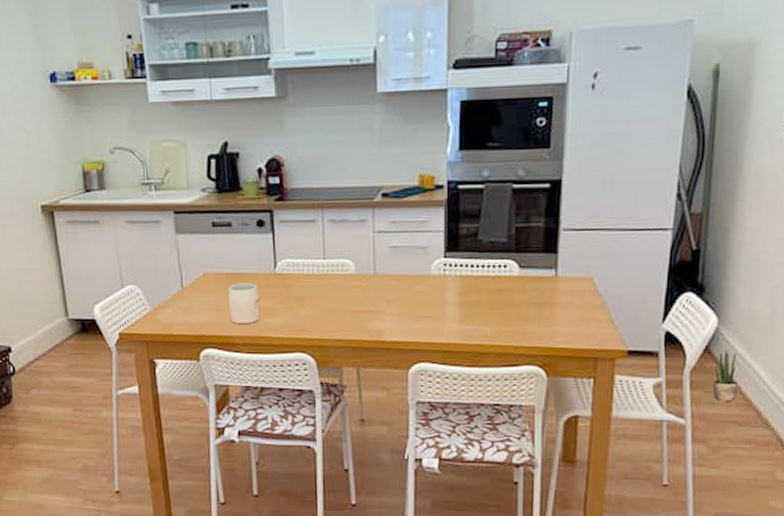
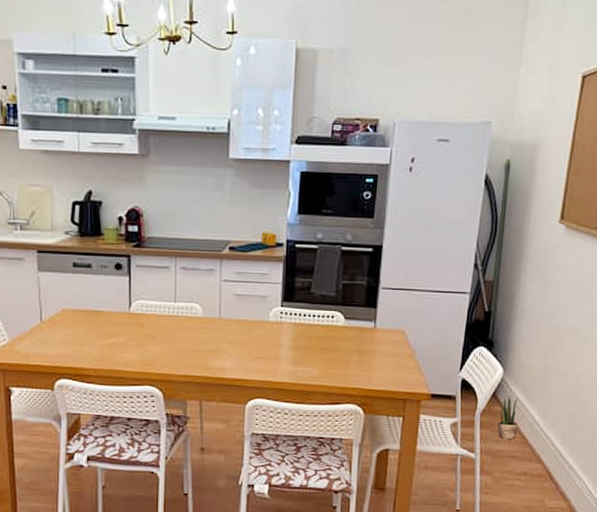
mug: present [227,283,261,325] -> none [84,320,114,358]

